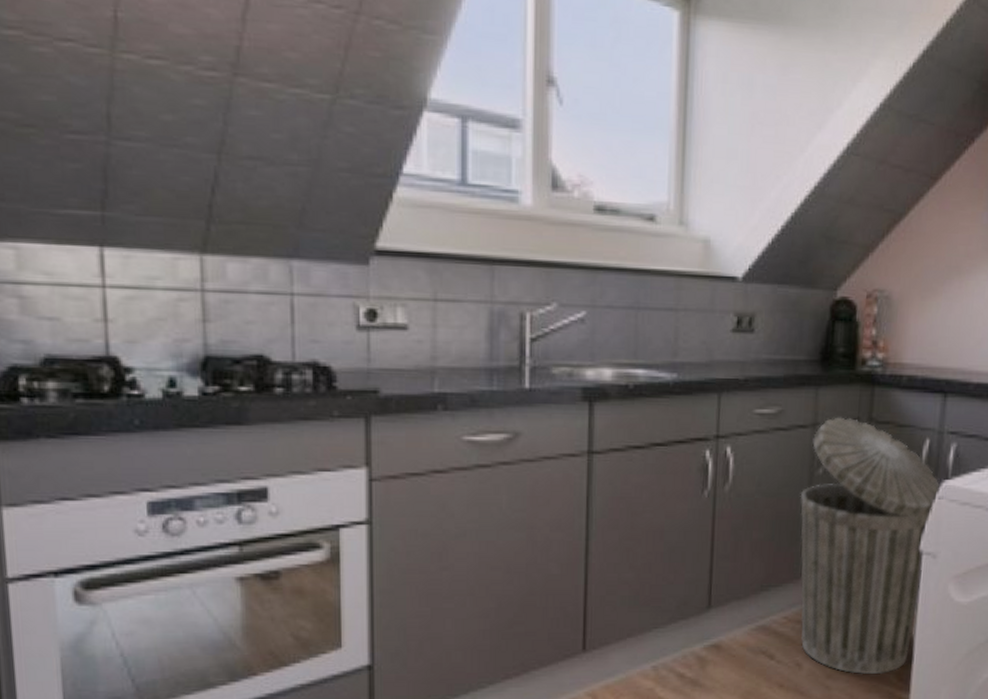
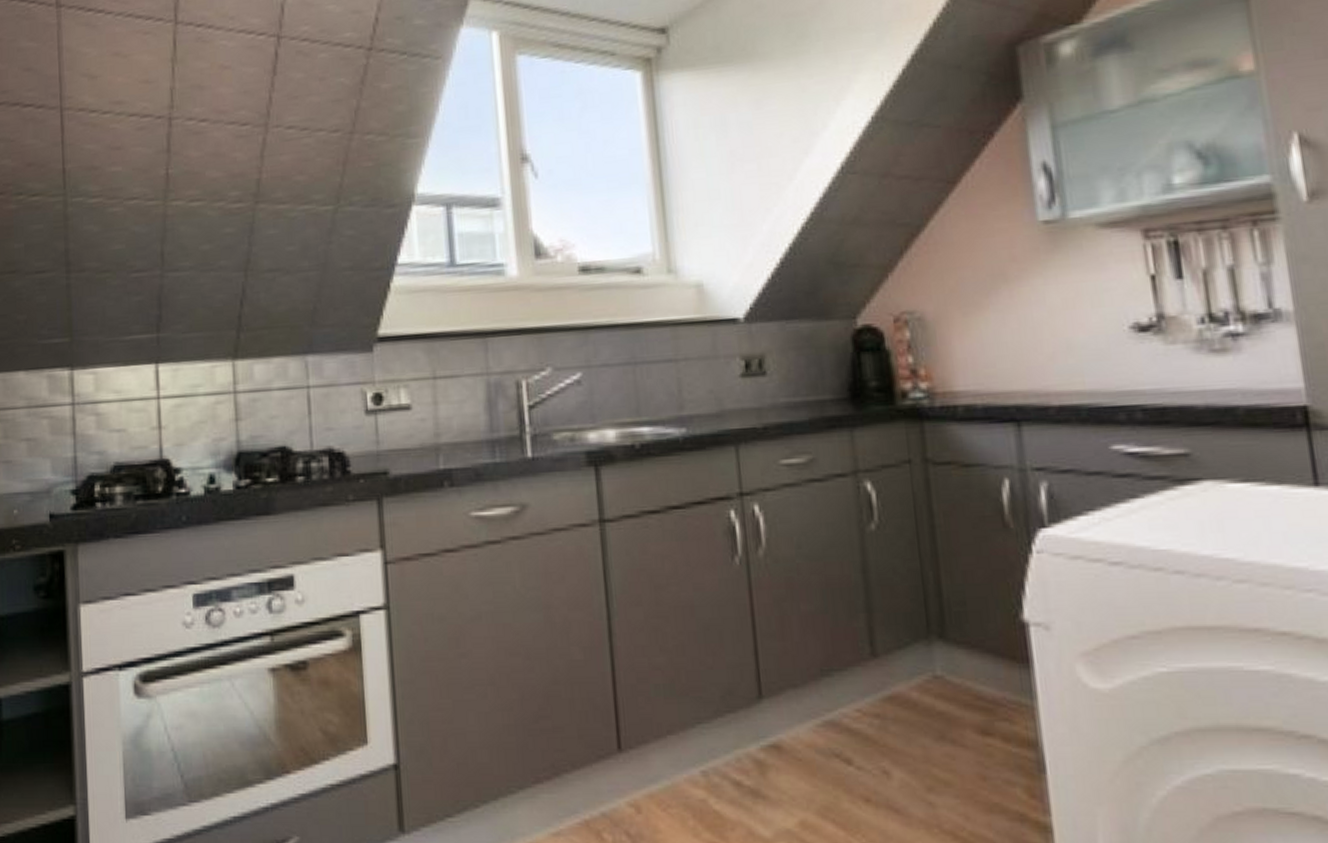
trash can: present [800,417,940,674] -> none [851,460,1037,787]

